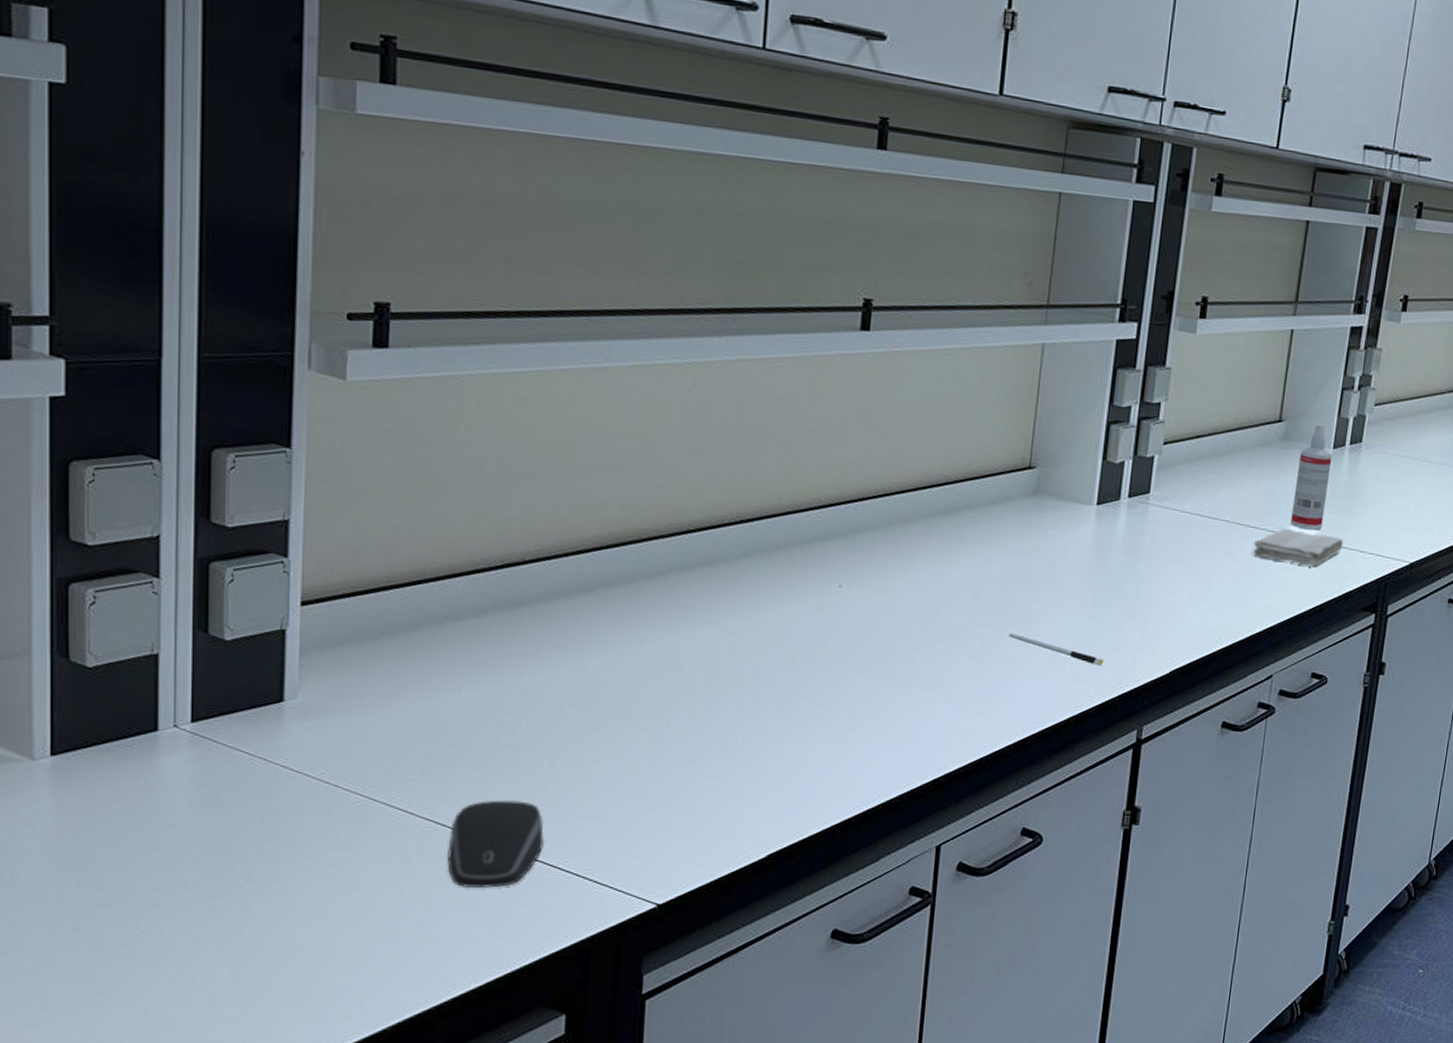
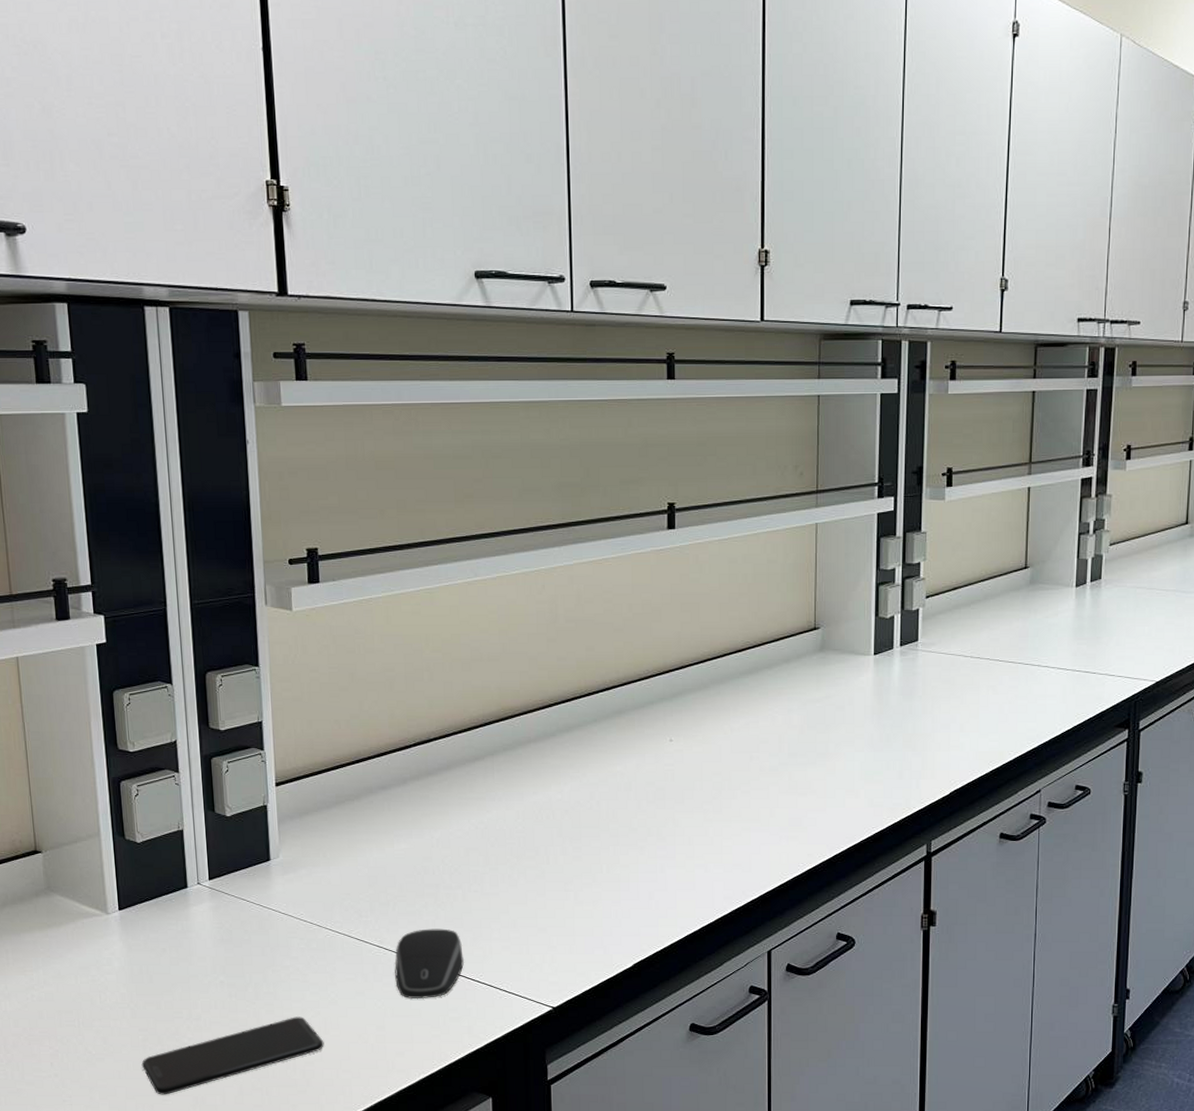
smartphone: none [66,905,339,1004] -> present [141,1017,324,1095]
pen: present [1009,633,1104,667] -> none [811,769,893,793]
washcloth: present [1252,528,1344,566] -> none [1012,660,1093,692]
spray bottle: present [1290,423,1333,530] -> none [1044,566,1076,660]

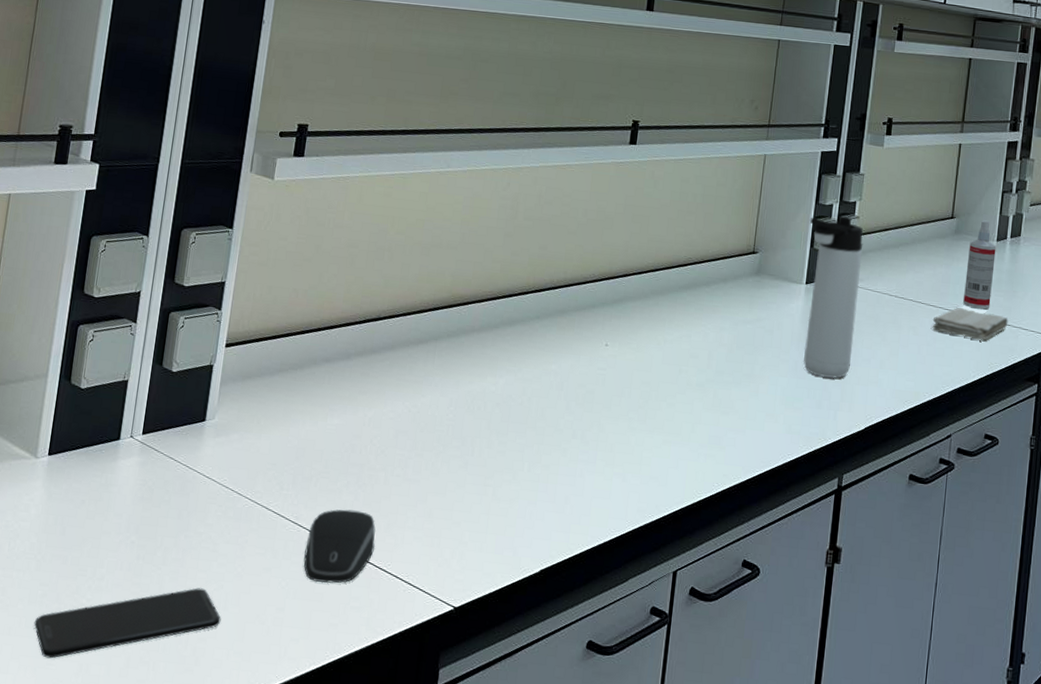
thermos bottle: none [871,580,932,748] -> present [803,216,864,379]
washcloth: none [1012,660,1093,692] -> present [932,307,1008,341]
spray bottle: none [1044,566,1076,660] -> present [963,220,996,310]

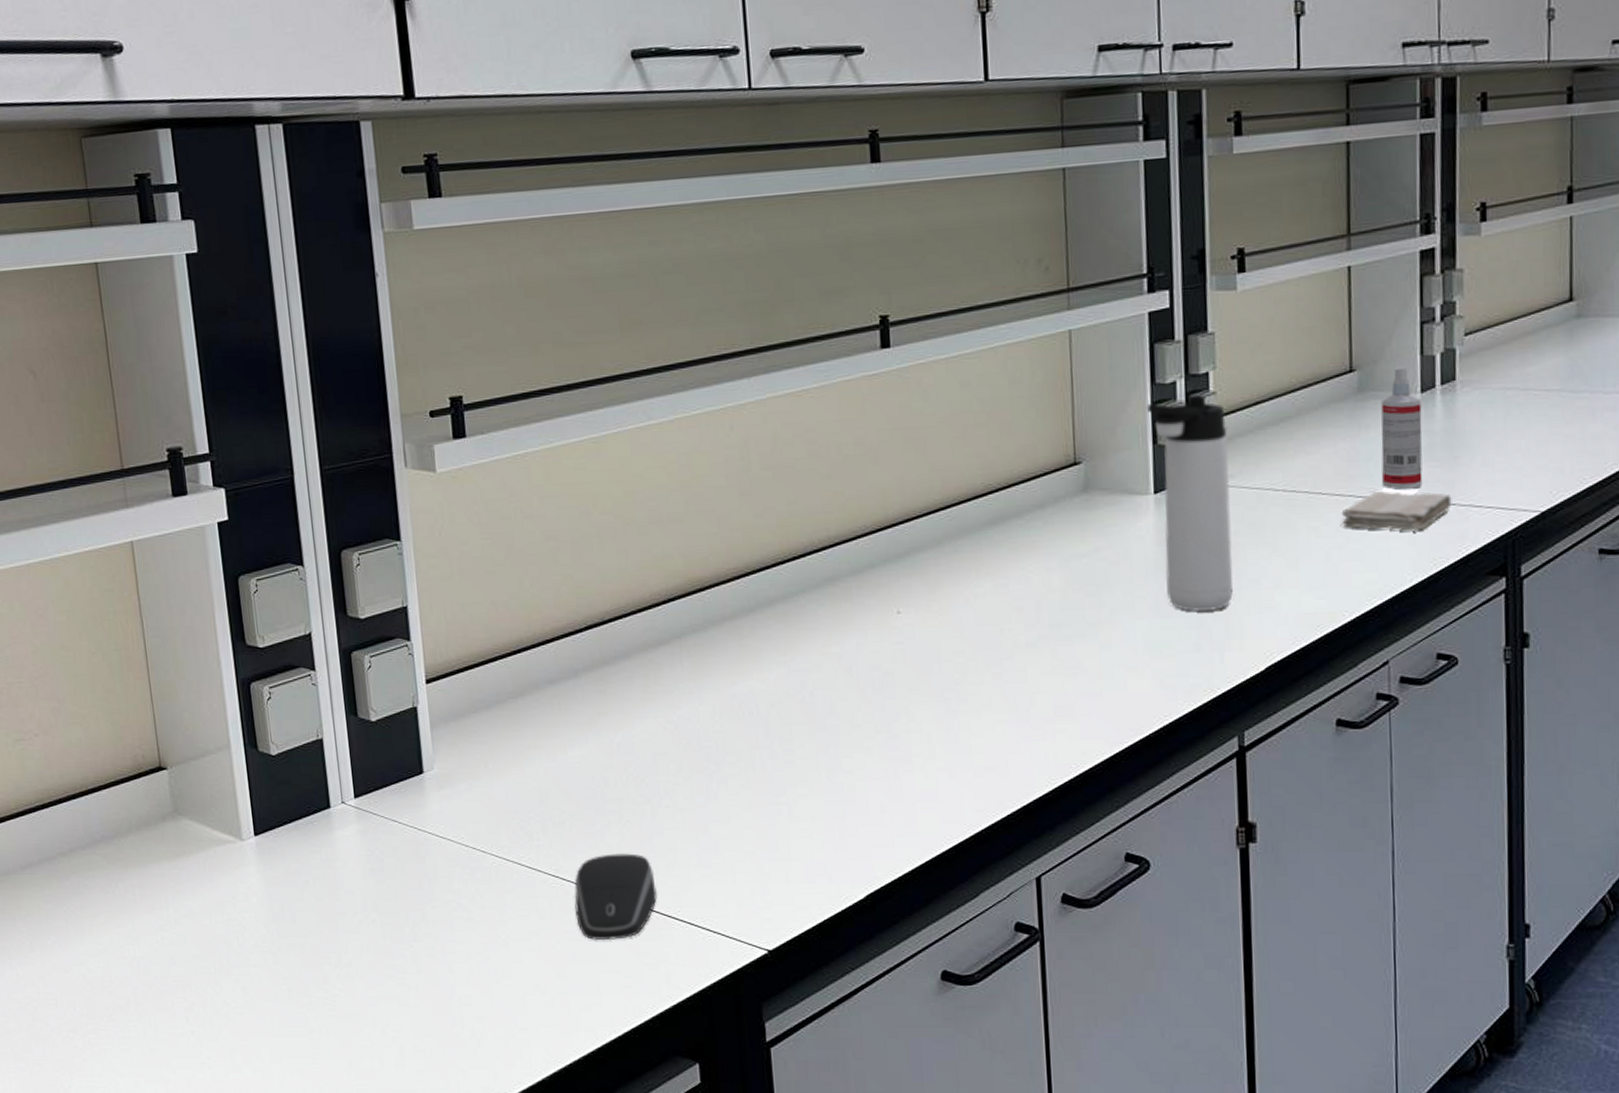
smartphone: present [34,588,221,659] -> none [287,962,496,1057]

